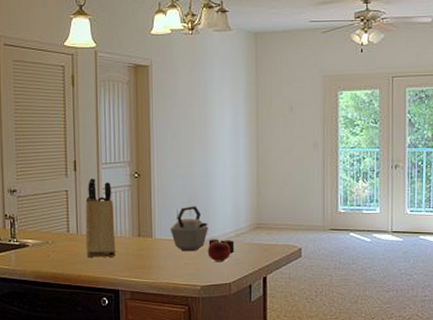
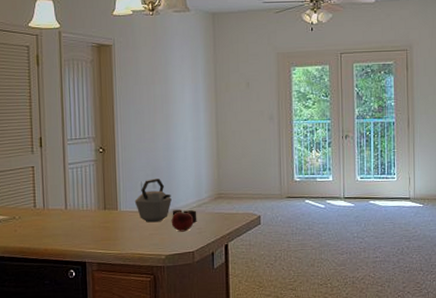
knife block: present [85,177,116,259] -> none [51,153,82,232]

